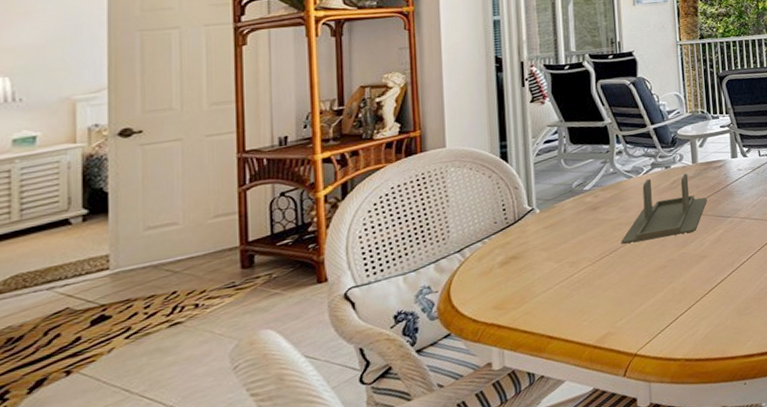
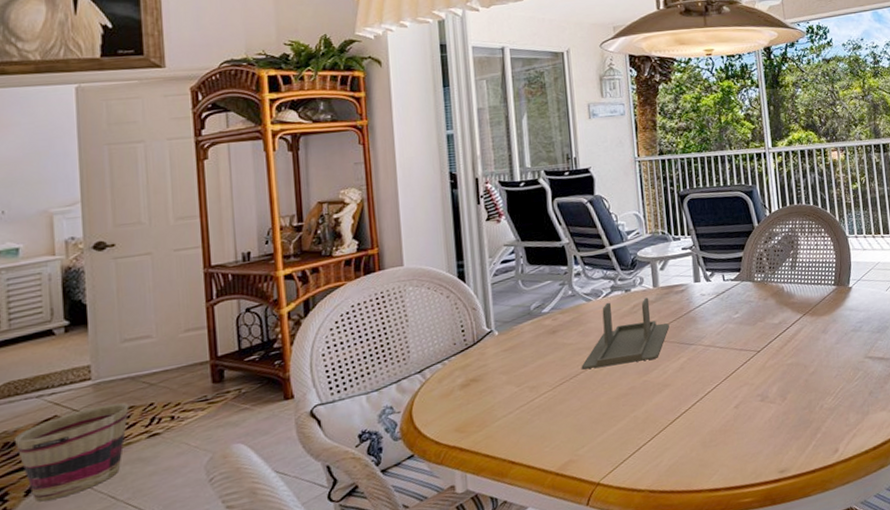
basket: none [20,292,150,399] -> present [15,402,130,502]

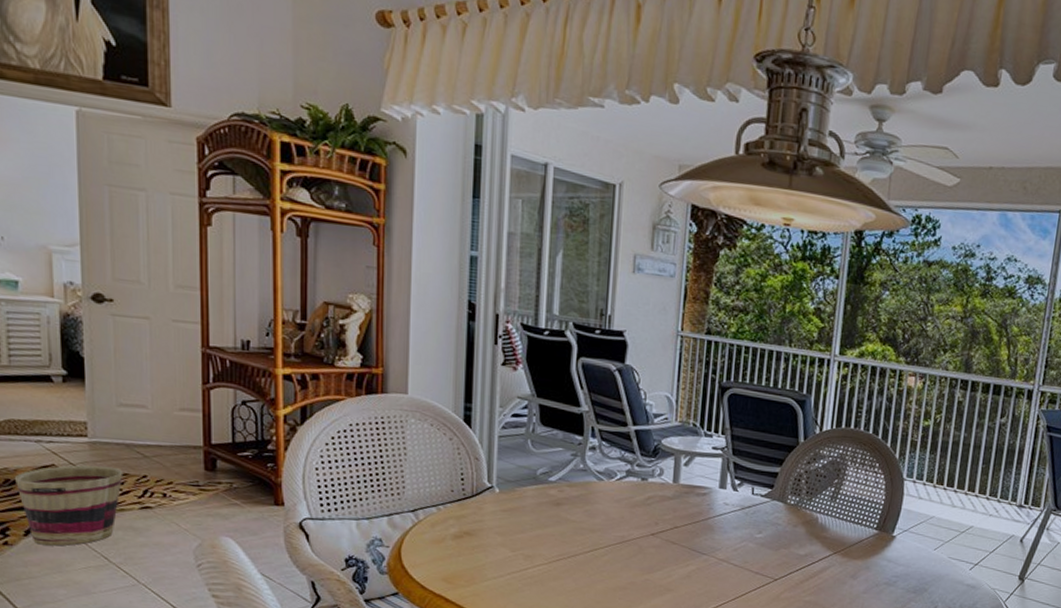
napkin holder: present [581,297,669,370] -> none [581,486,683,559]

